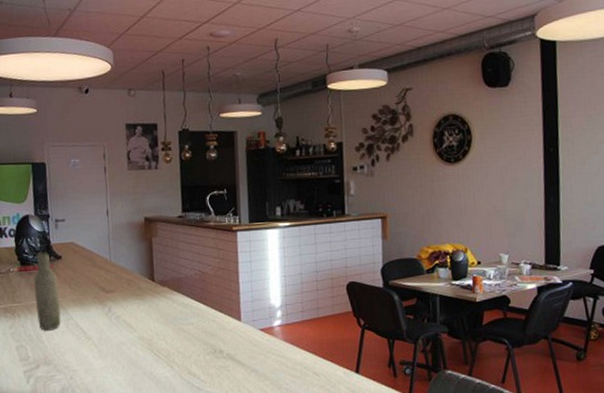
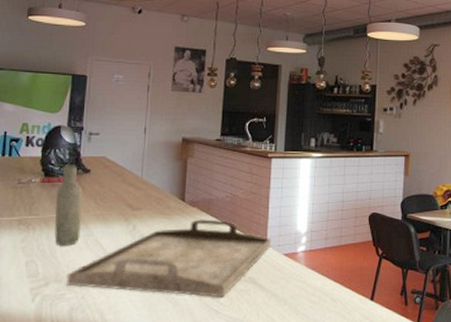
serving tray: none [53,297,246,375] -> present [66,219,271,298]

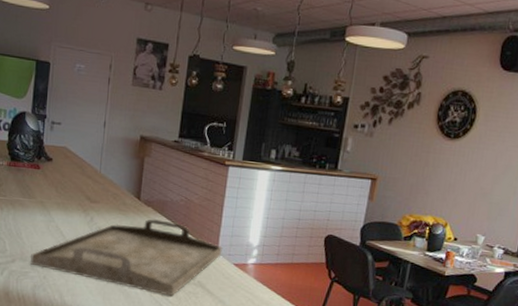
bottle: present [54,165,83,246] -> none [20,151,45,229]

